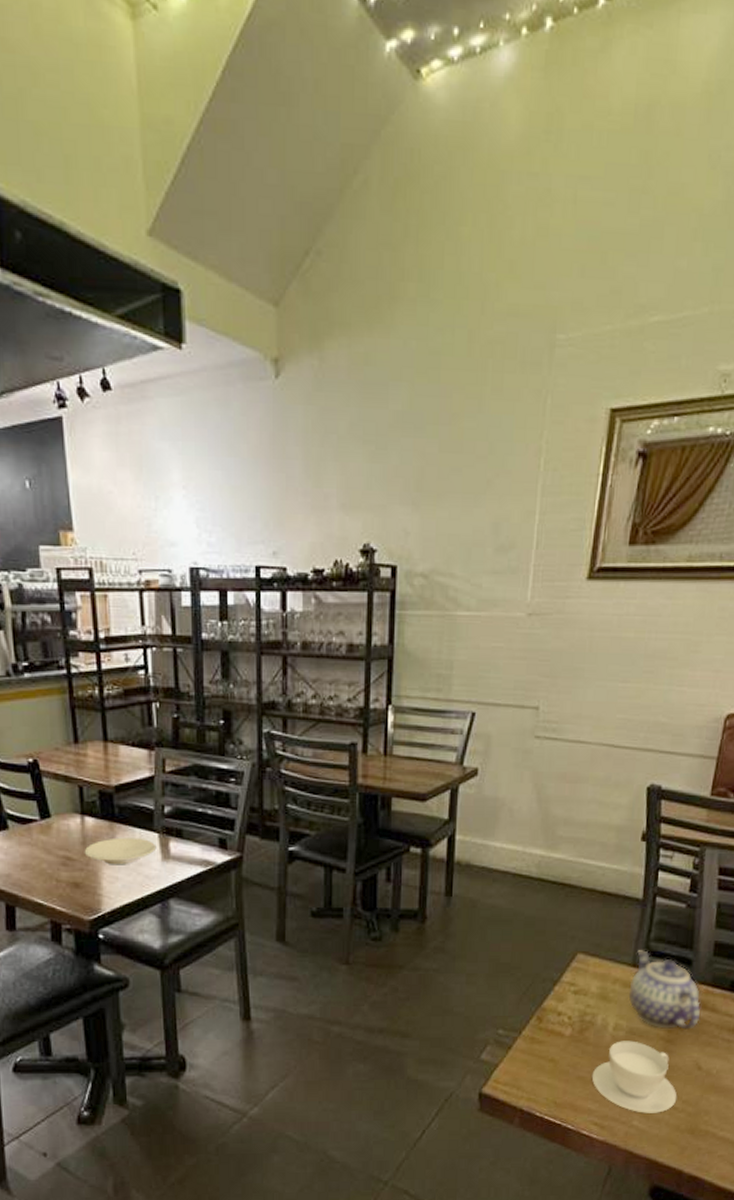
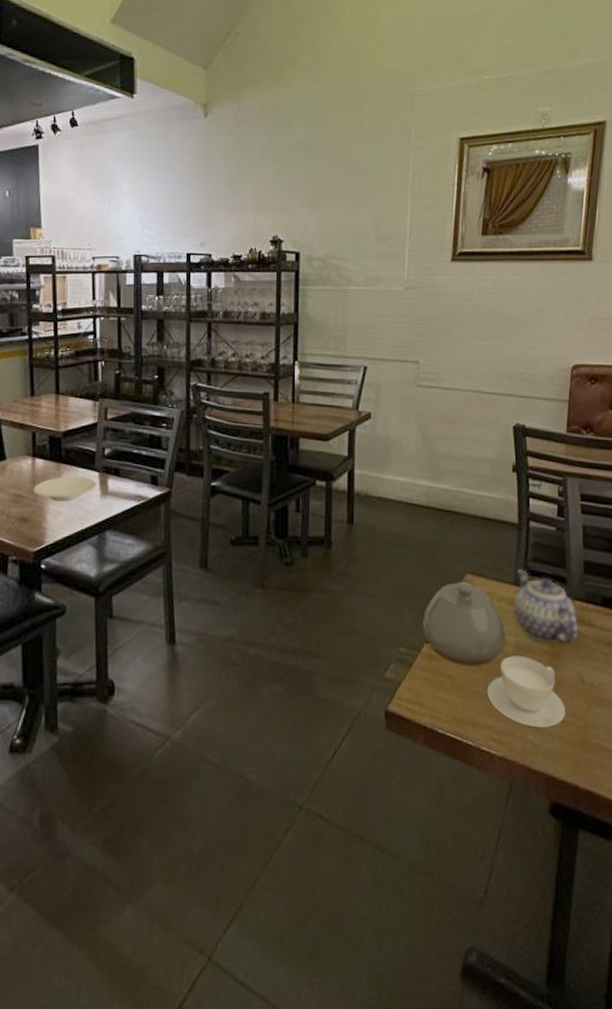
sugar bowl: none [523,962,618,1050] -> present [421,582,506,666]

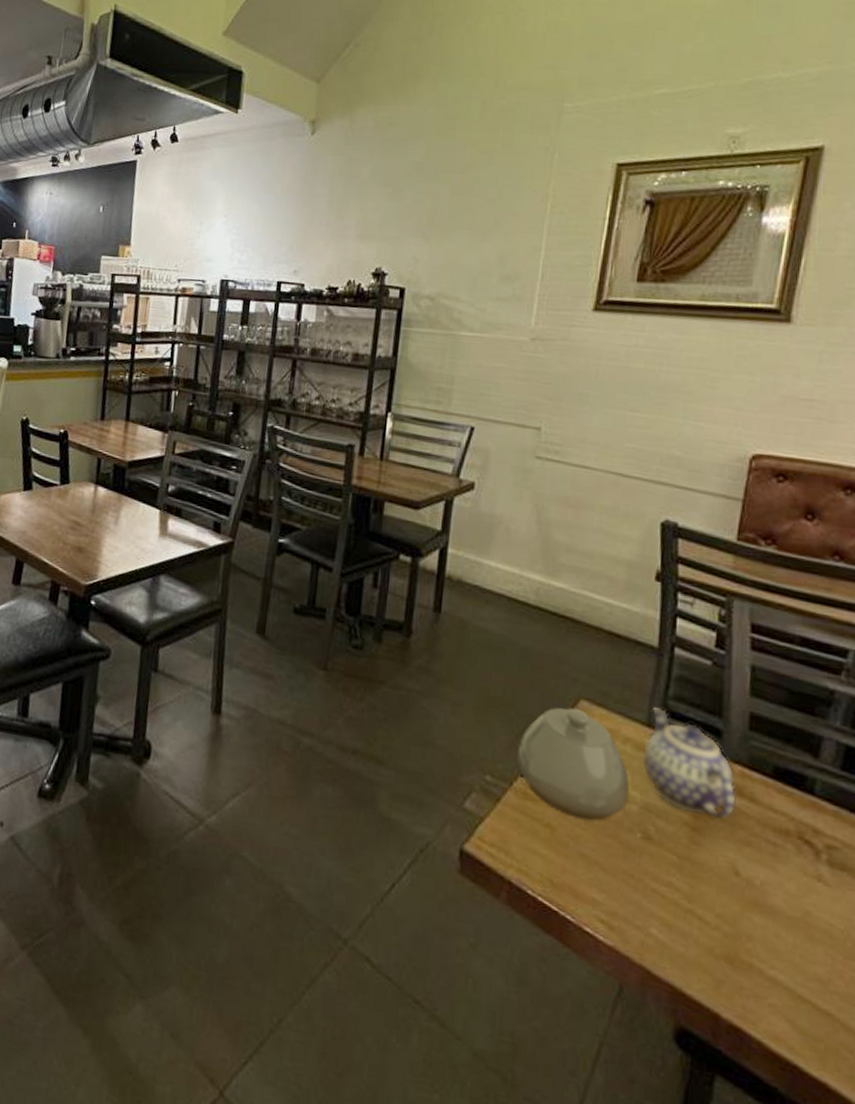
saucer: present [33,476,97,501] -> none [91,509,157,537]
teacup: present [487,656,566,728] -> none [597,817,709,924]

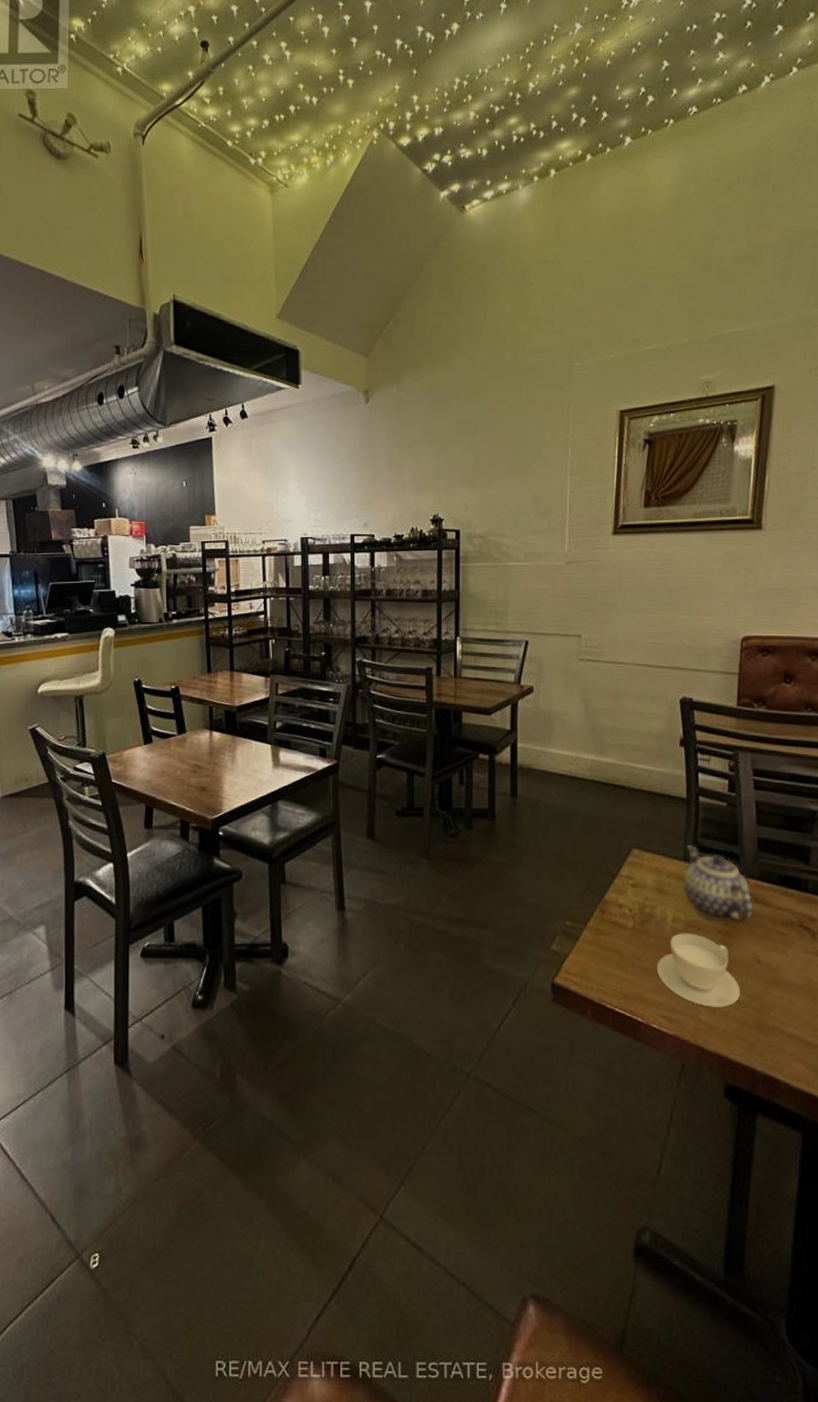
sugar bowl: present [515,707,630,820] -> none [587,857,676,942]
teacup: none [597,817,709,924] -> present [656,933,741,1007]

